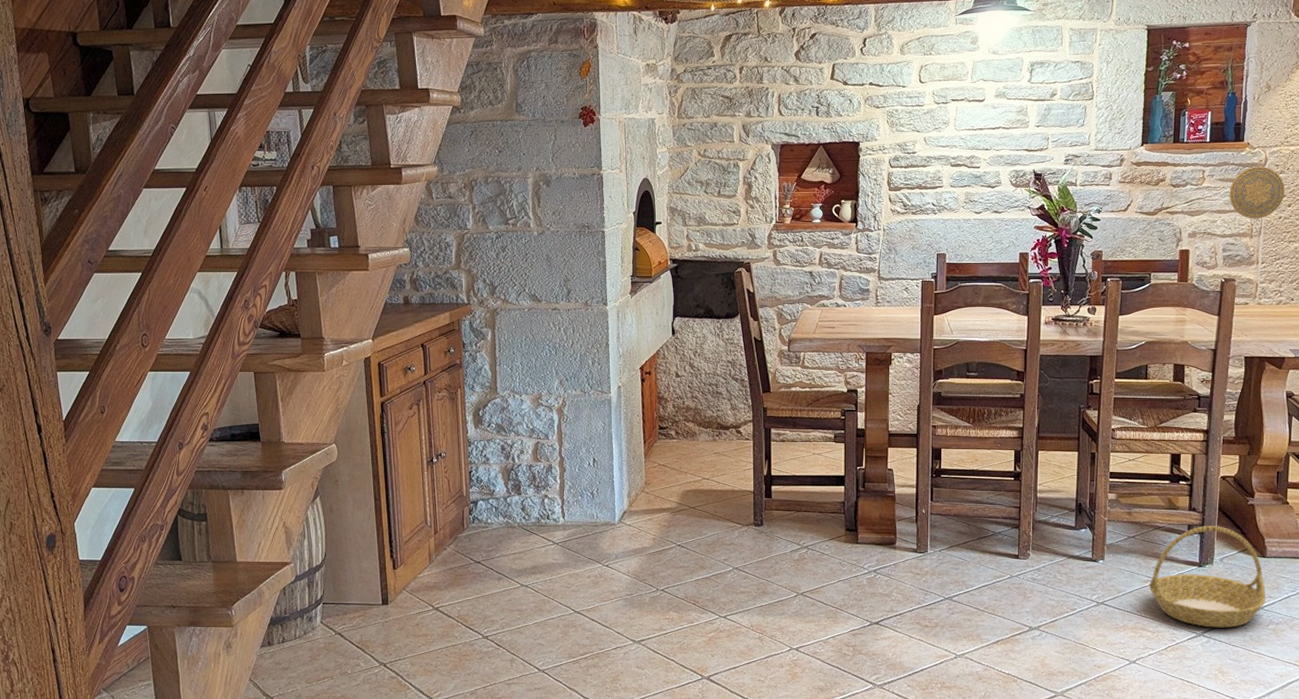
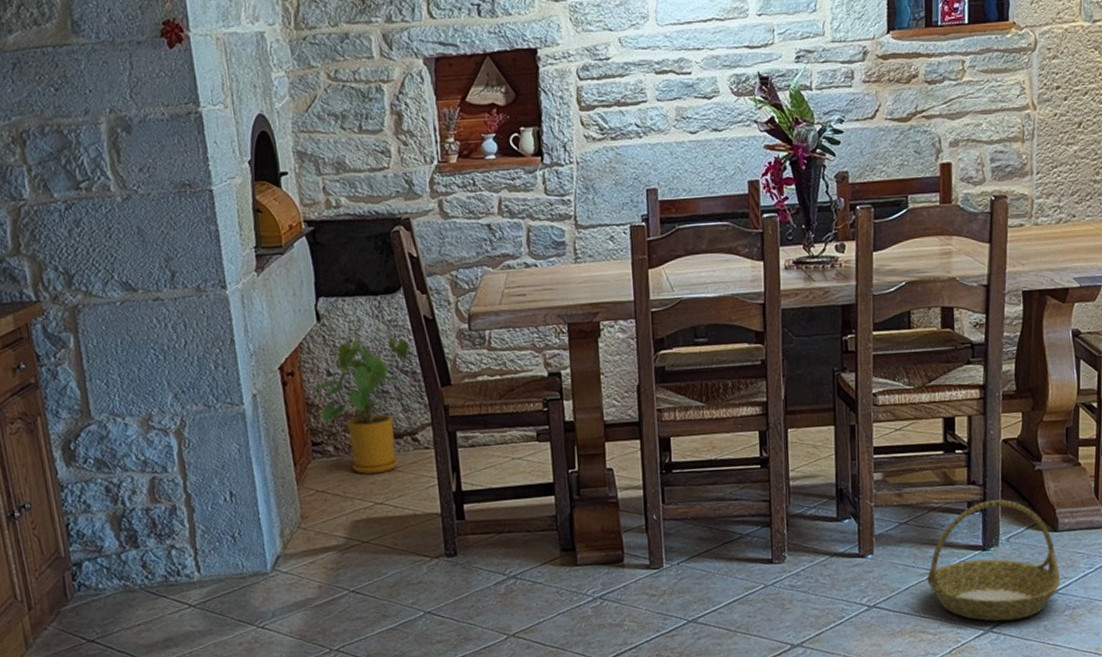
house plant: none [663,351,741,456] -> present [311,338,409,475]
decorative plate: present [1229,167,1284,219] -> none [994,51,1059,119]

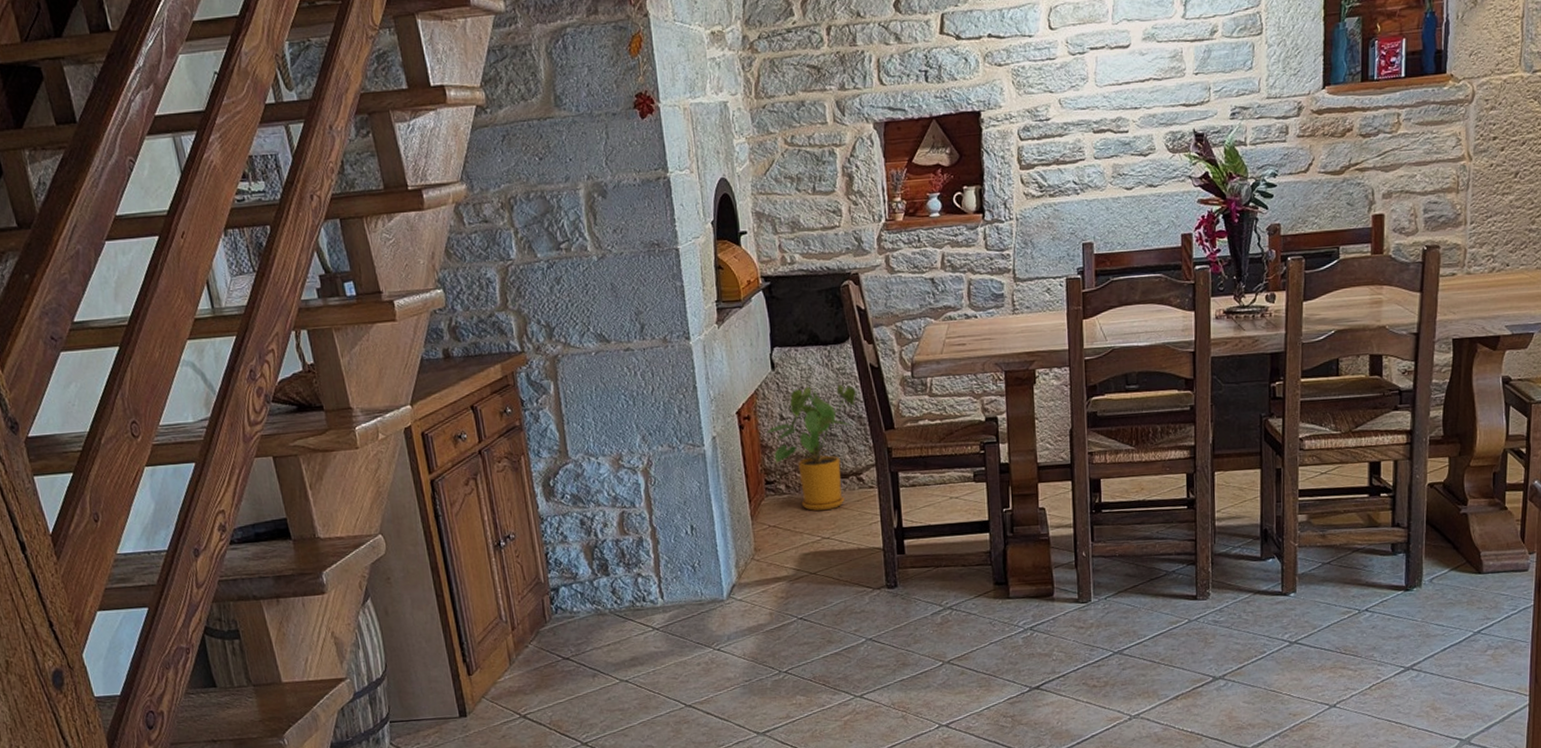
basket: present [927,499,1060,622] -> none [1349,542,1483,660]

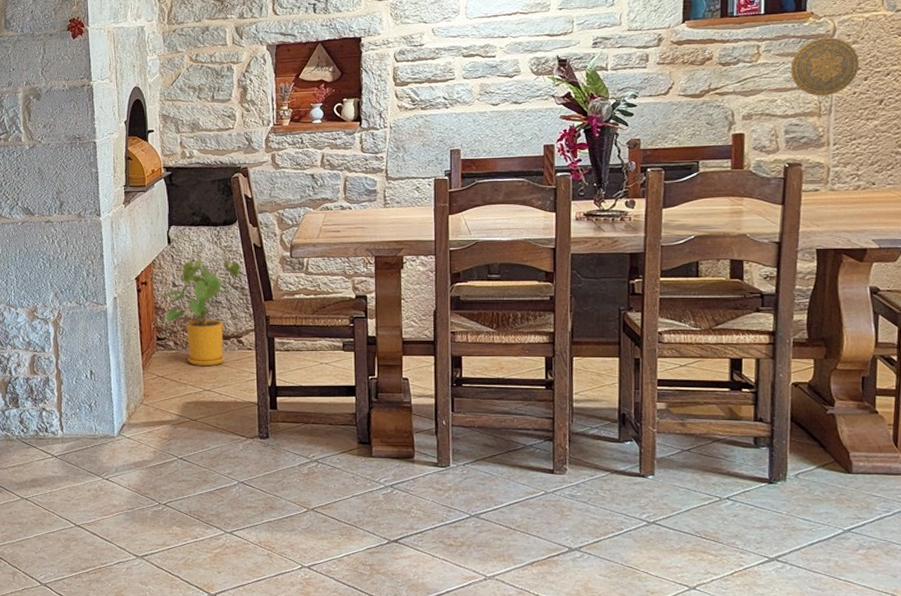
decorative plate: none [1430,103,1496,170] -> present [790,37,859,96]

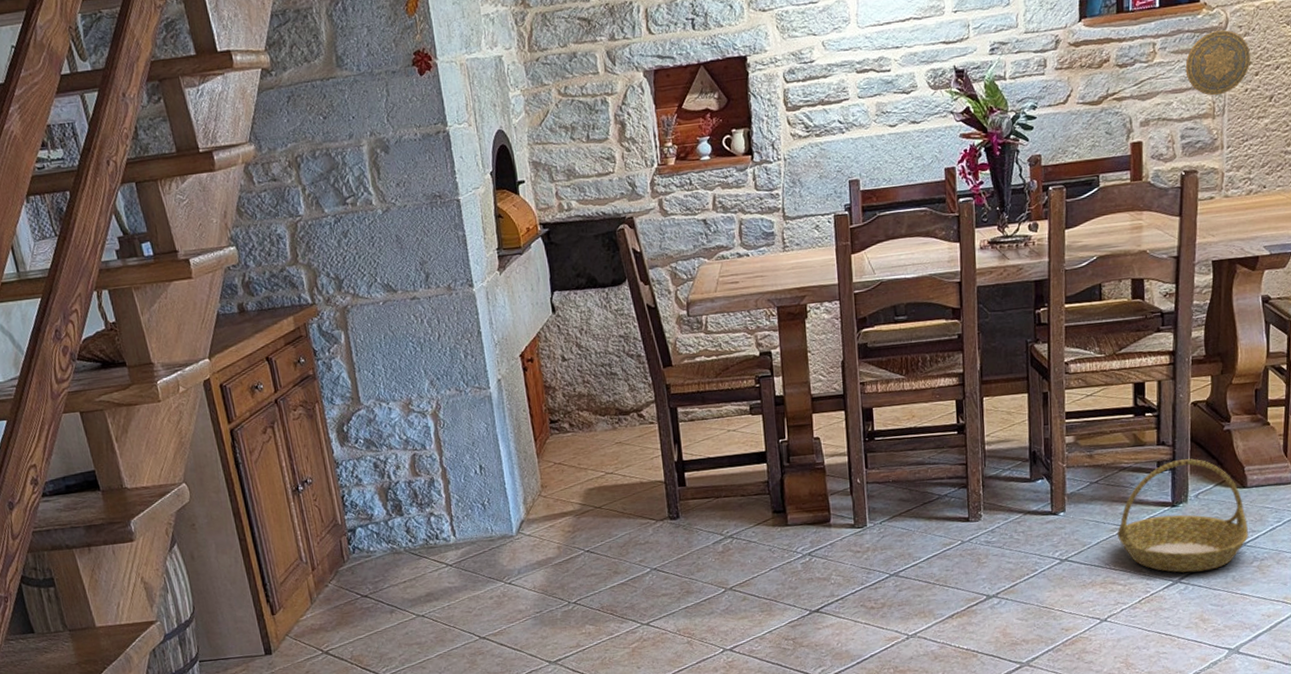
house plant: present [160,260,240,367] -> none [549,325,634,448]
basket: none [709,438,853,552] -> present [1117,458,1248,573]

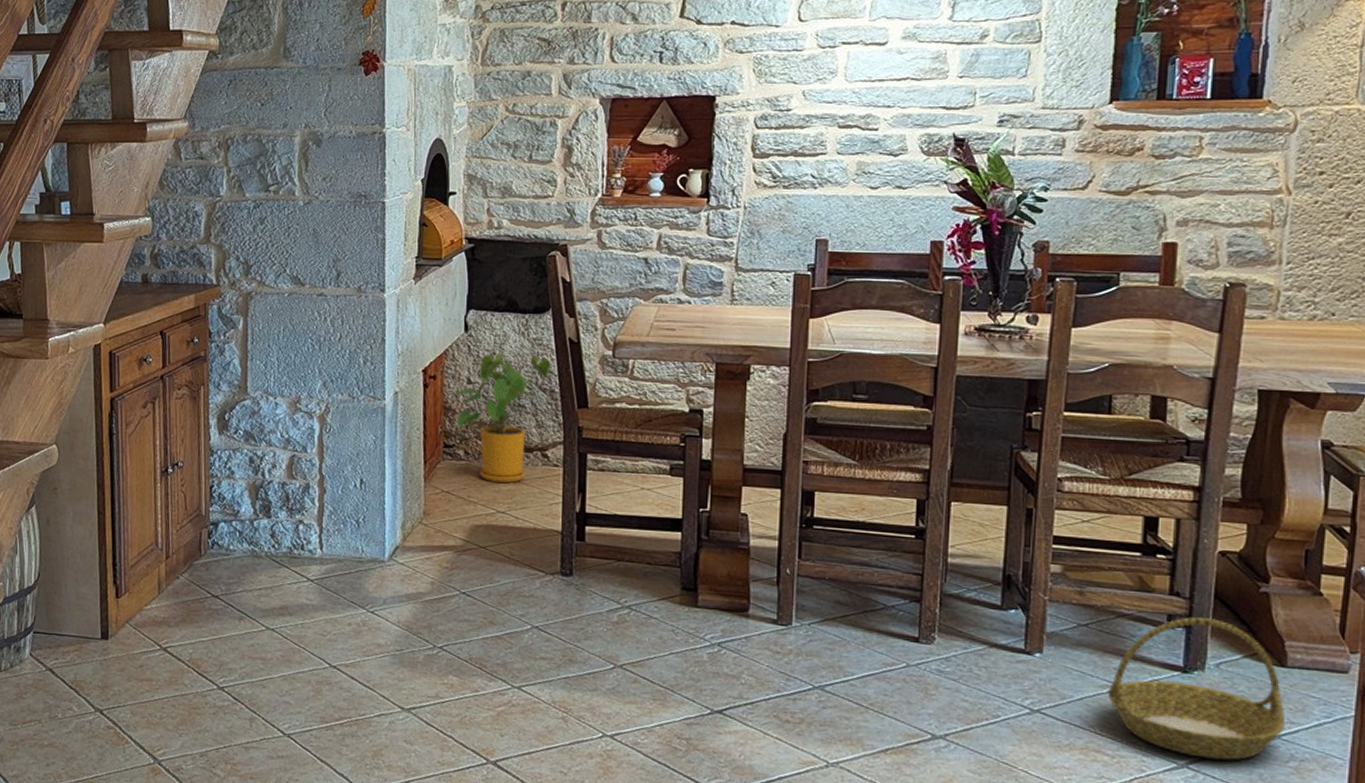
house plant: none [549,325,634,448] -> present [450,353,551,484]
decorative plate: present [1185,30,1250,96] -> none [1239,132,1324,204]

